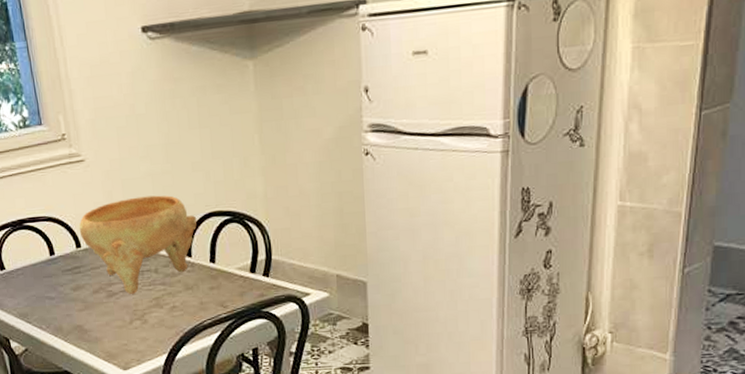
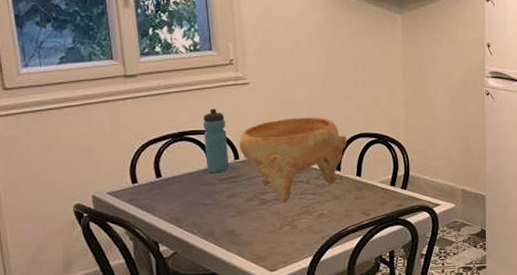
water bottle: none [40,192,72,264] -> present [203,109,230,174]

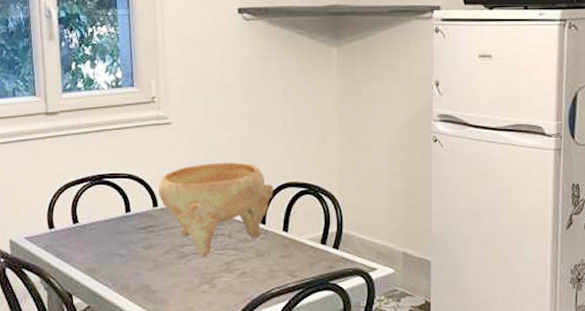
water bottle: present [203,109,230,174] -> none [122,150,148,222]

